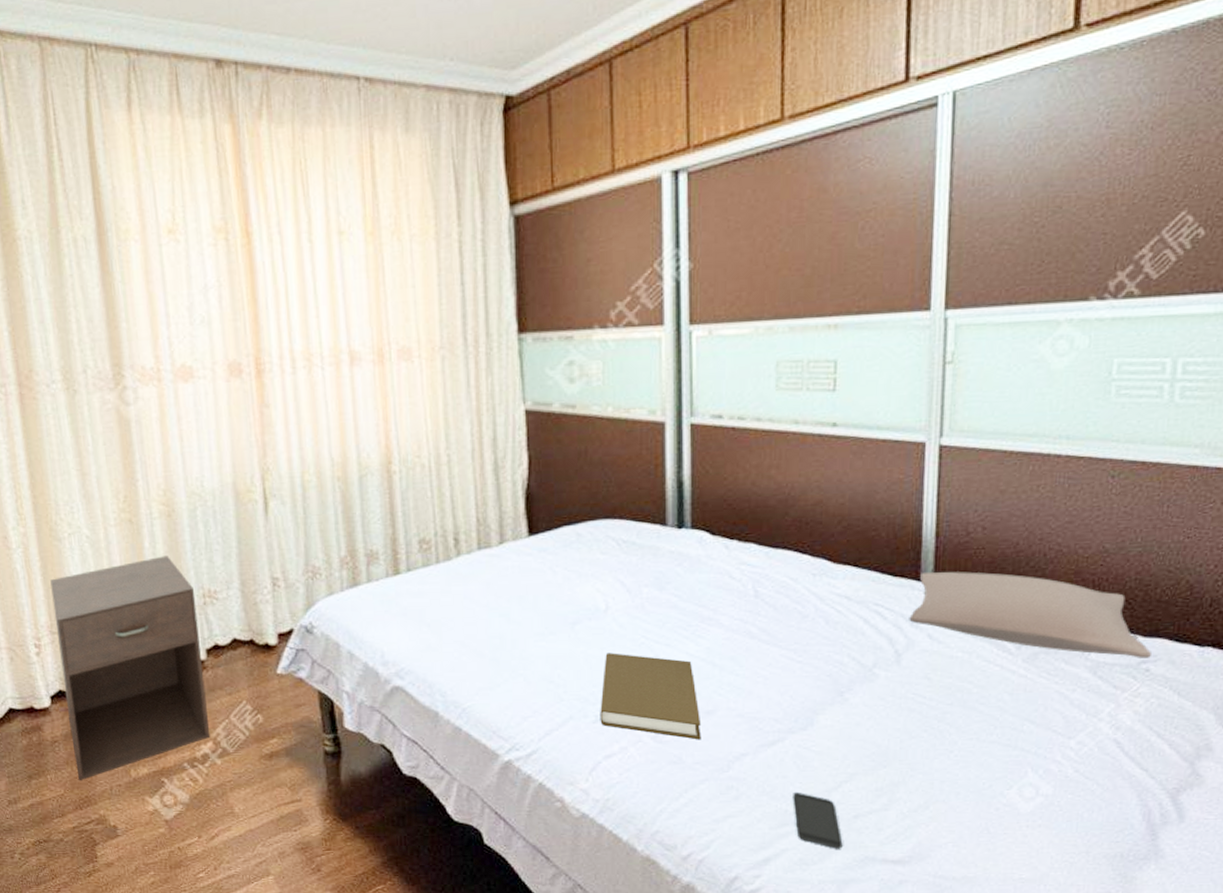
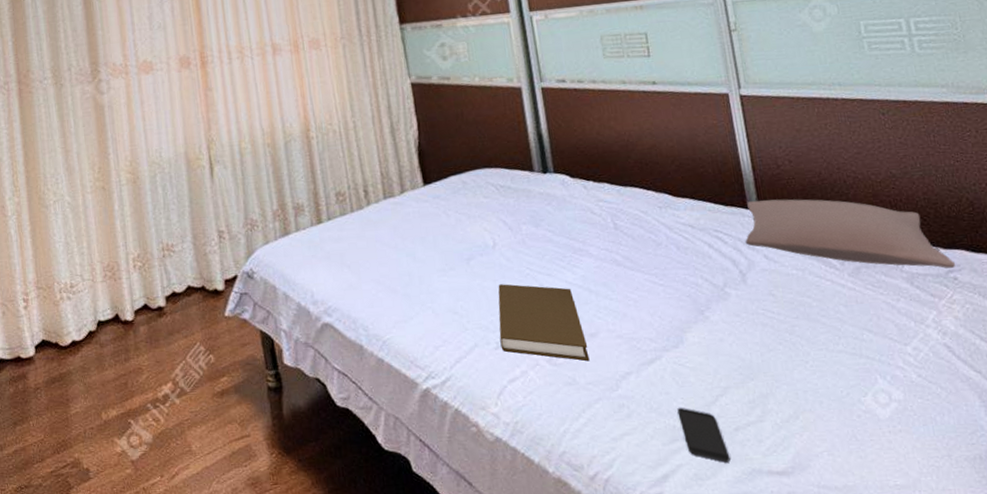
nightstand: present [50,555,211,780] -> none [38,216,170,425]

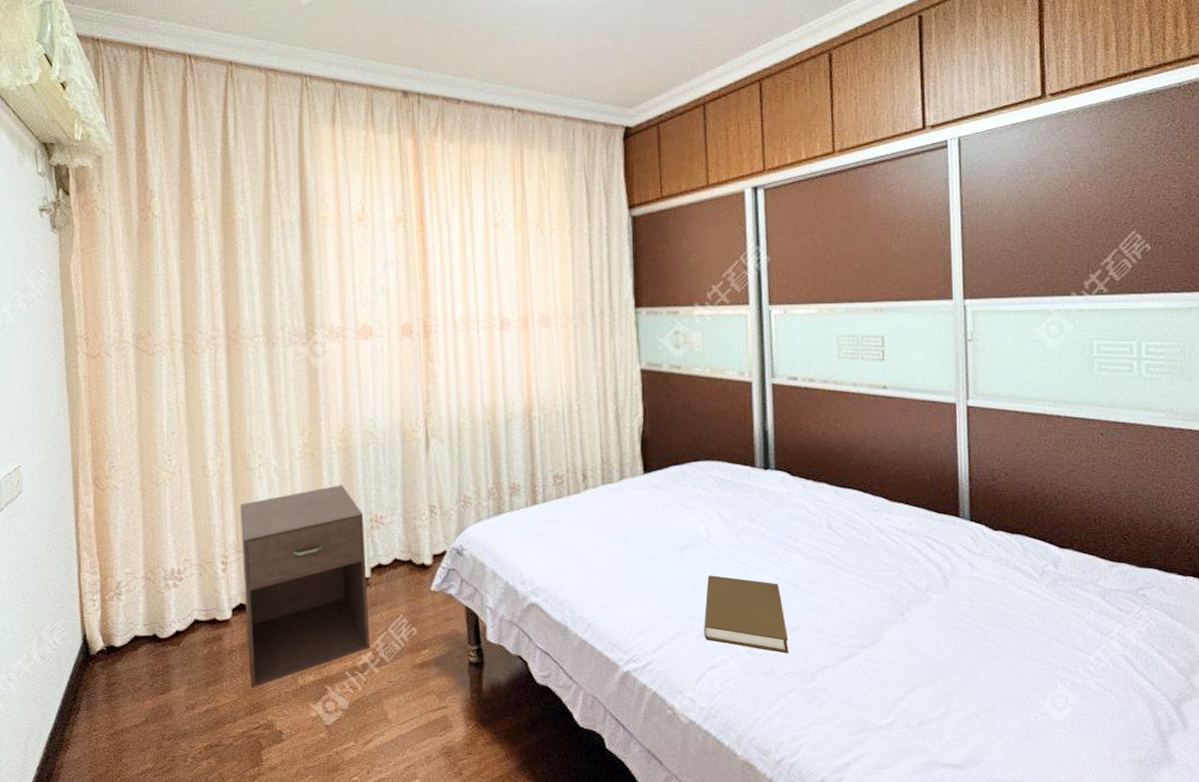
nightstand: none [38,216,170,425] -> present [240,485,370,687]
mobile phone: present [677,407,731,463] -> none [867,701,911,754]
pillow: present [745,199,955,268] -> none [952,510,1146,585]

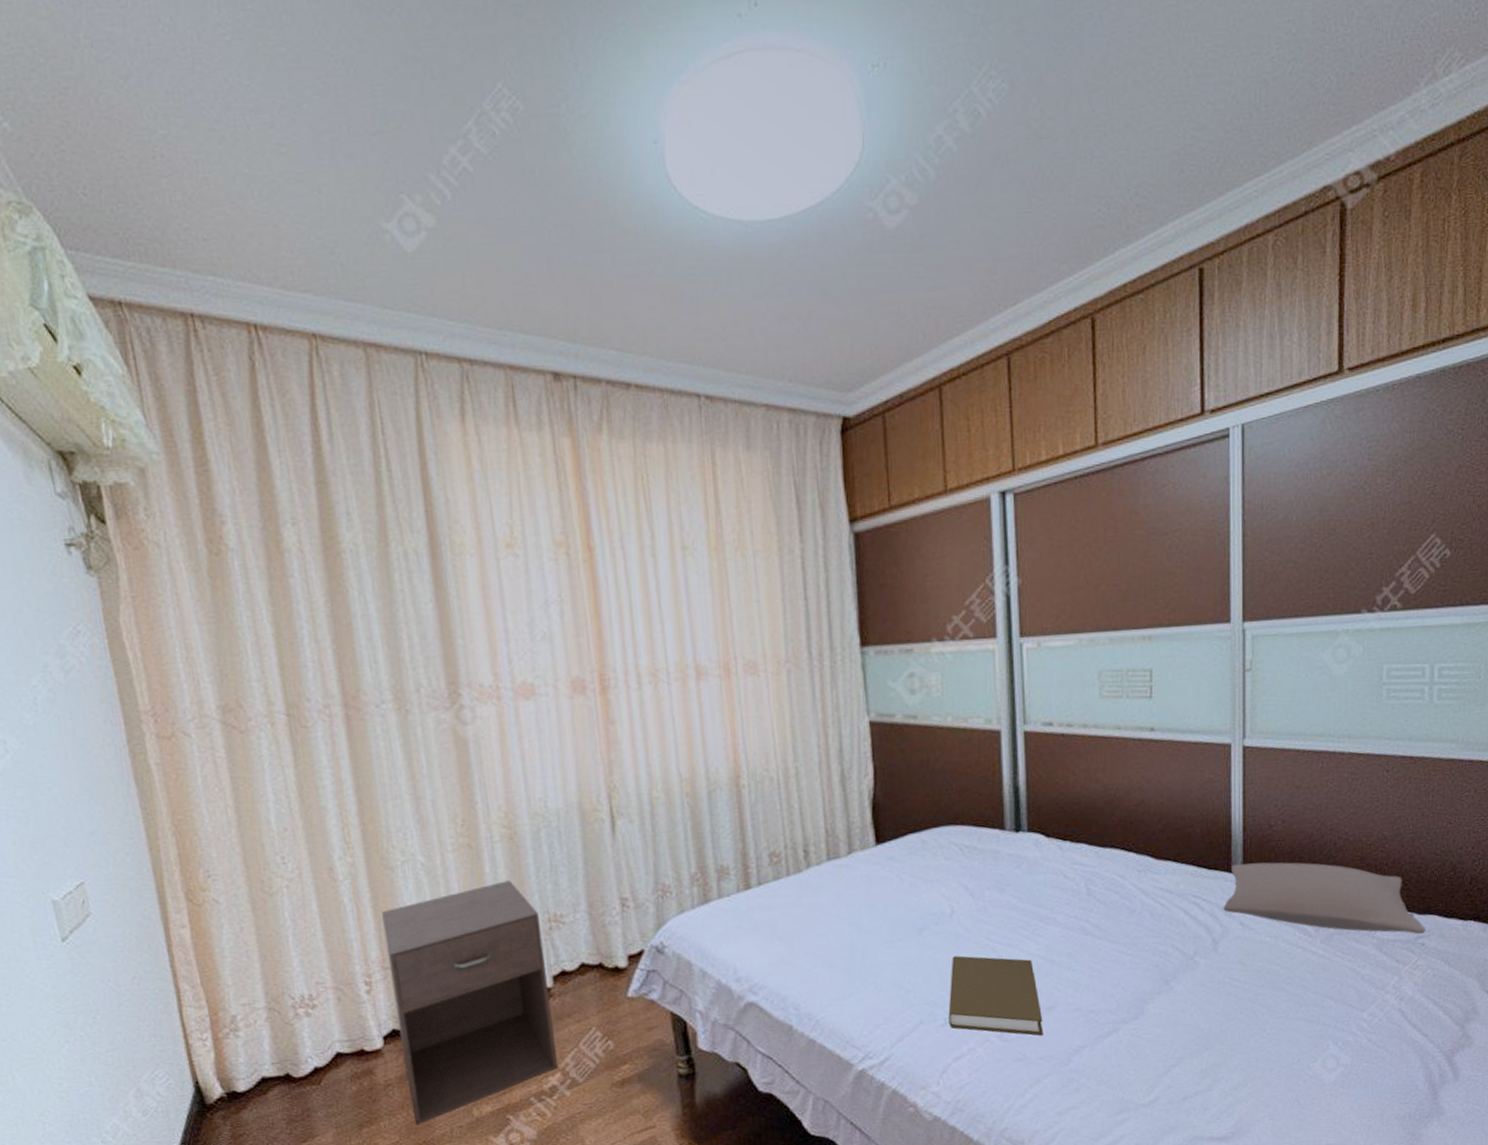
pillow: none [952,510,1146,585] -> present [1223,862,1425,934]

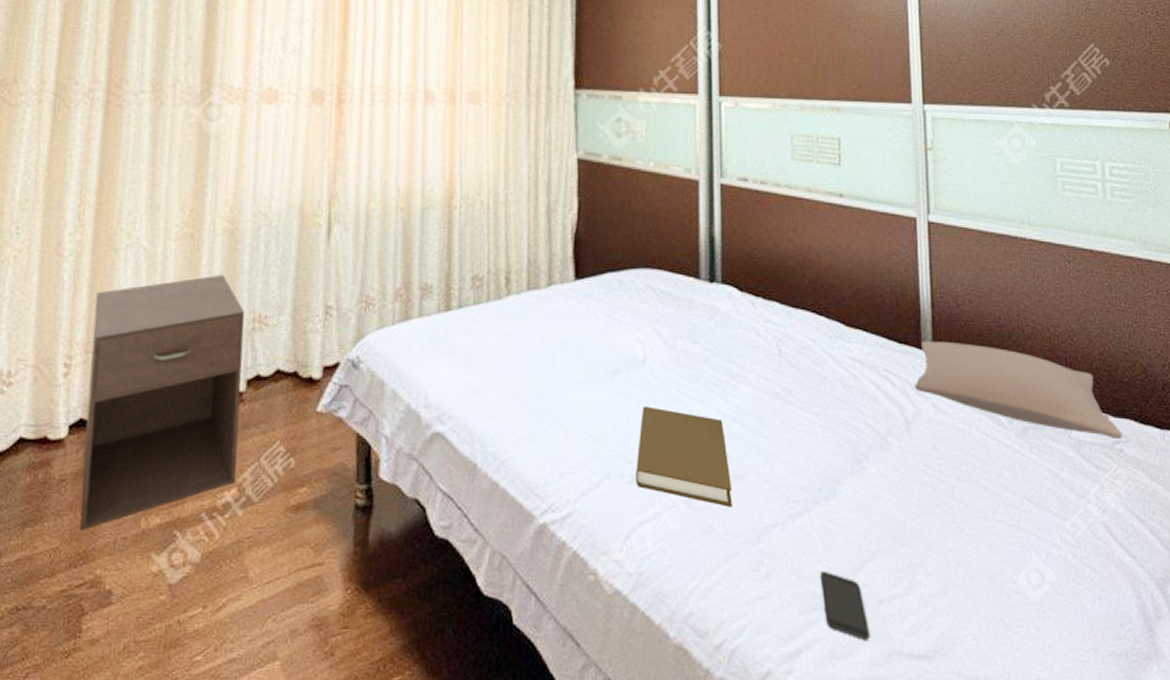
mobile phone: none [1128,1079,1174,1131] -> present [820,570,870,640]

